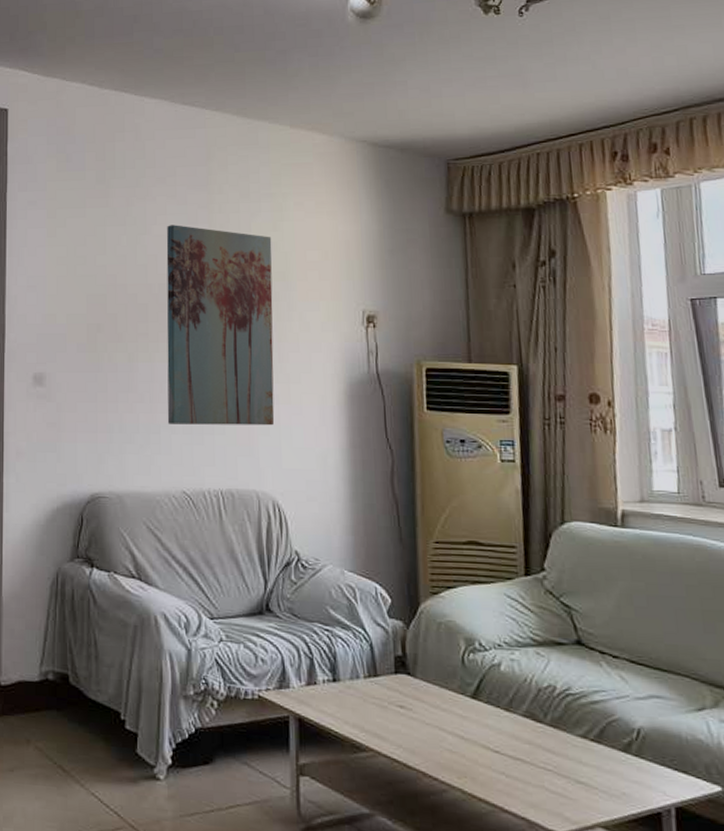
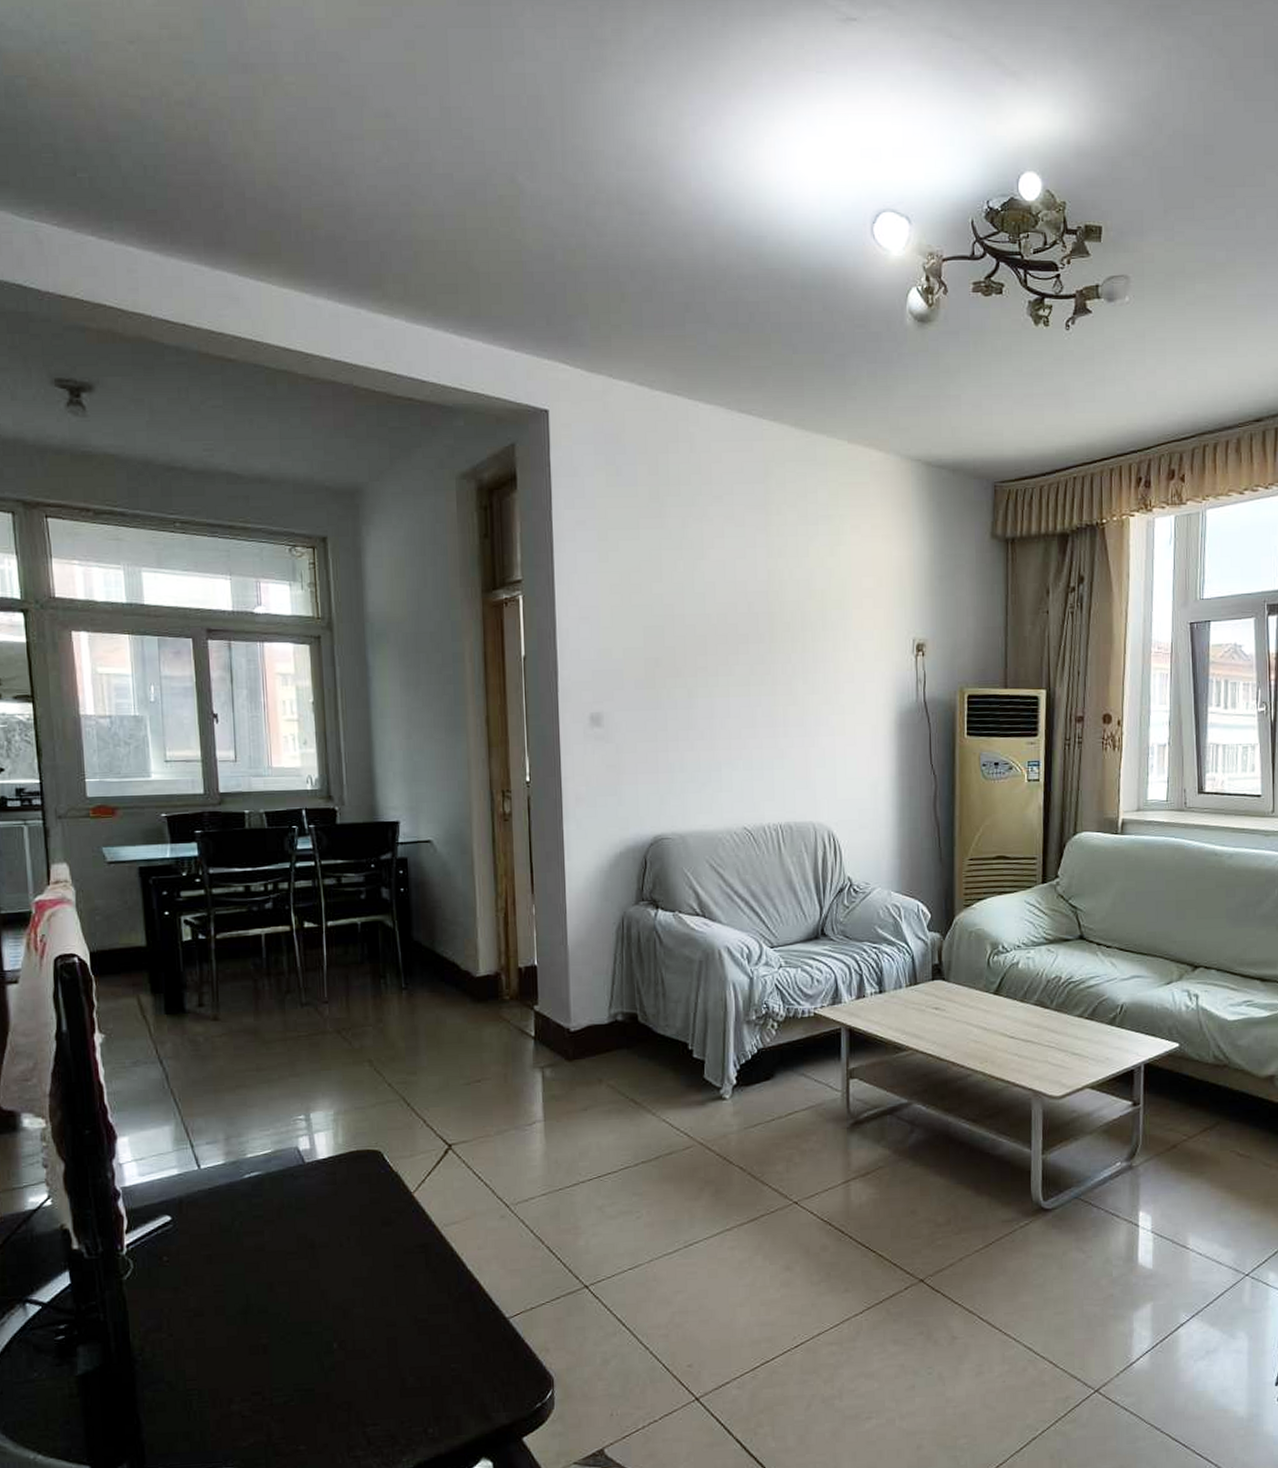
wall art: present [166,225,275,426] -> none [724,549,830,761]

